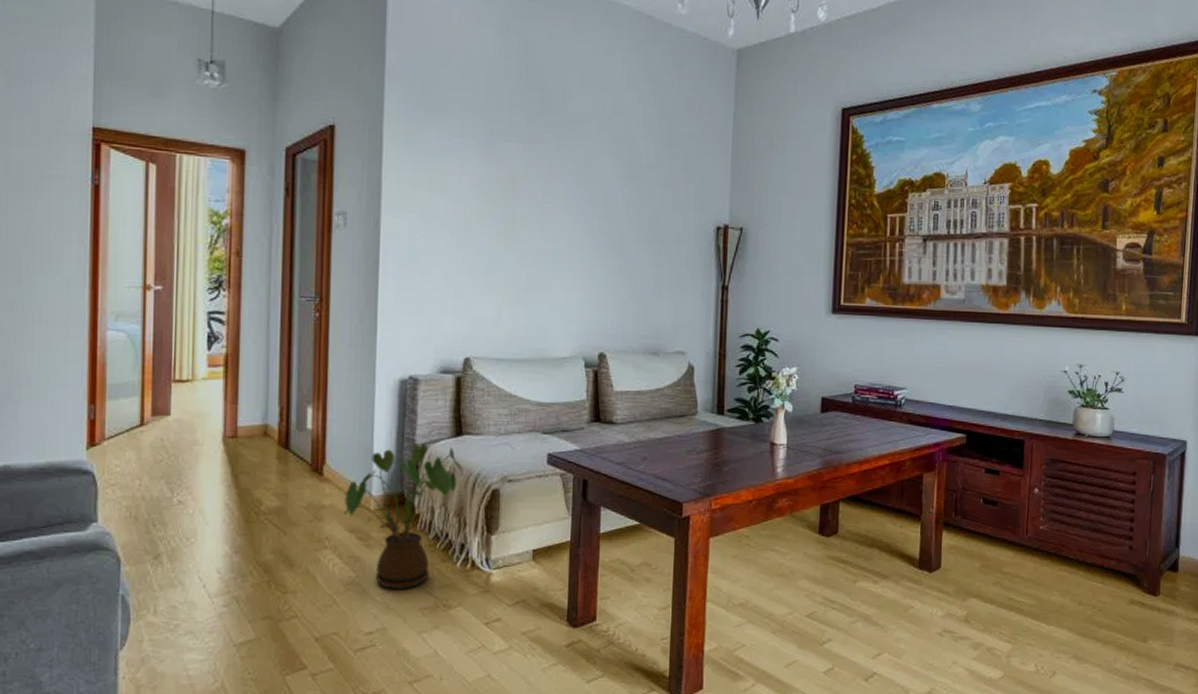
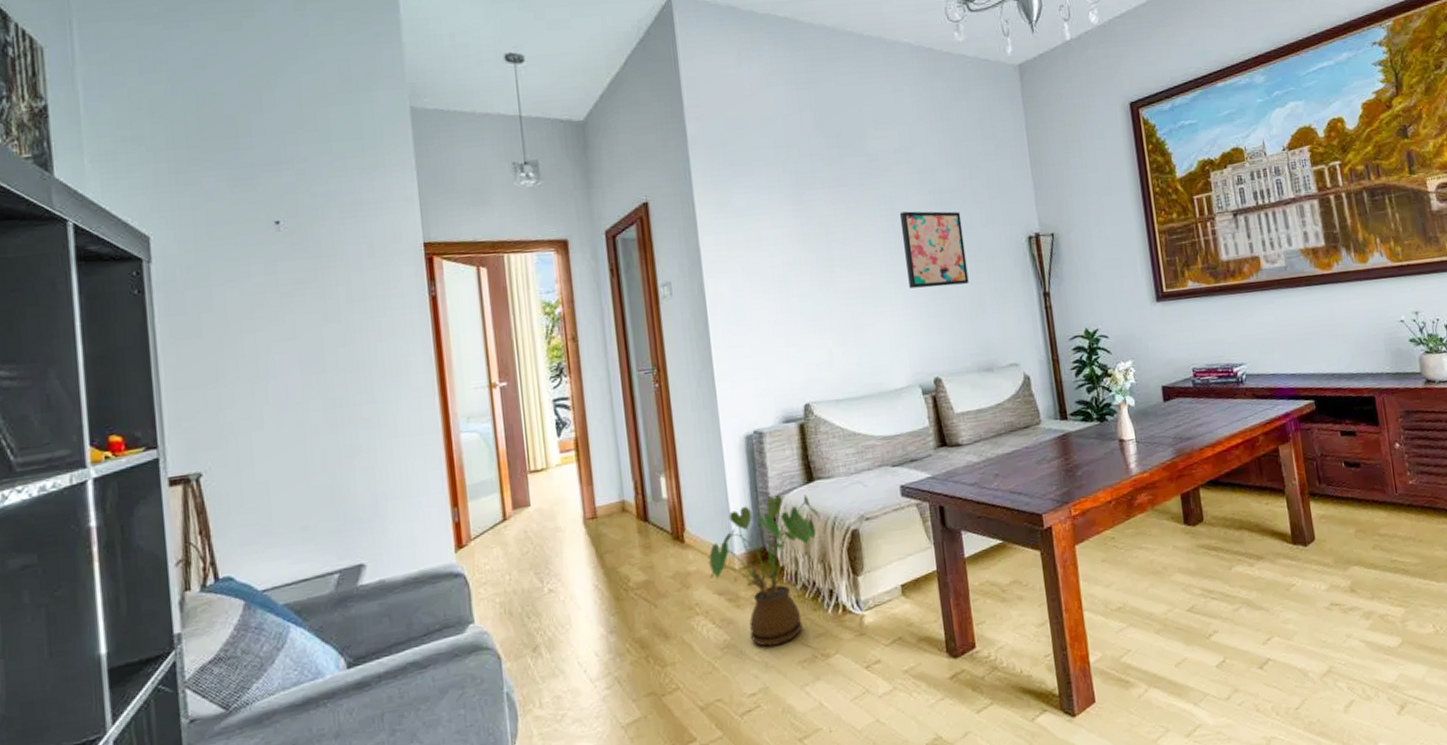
wall art: none [589,180,653,264] -> present [899,211,969,289]

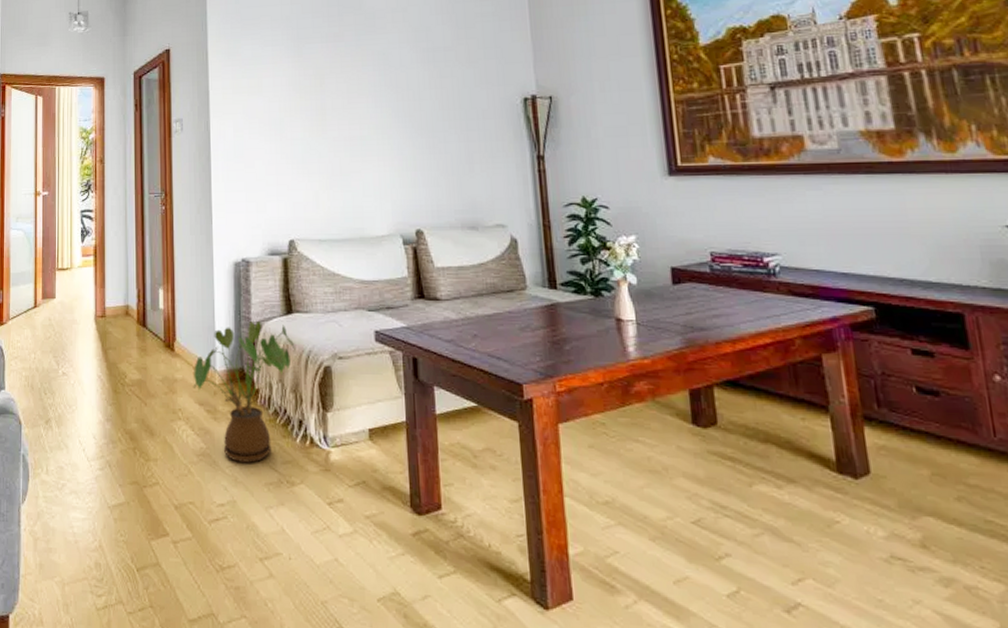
wall art: present [899,211,969,289] -> none [392,67,458,142]

